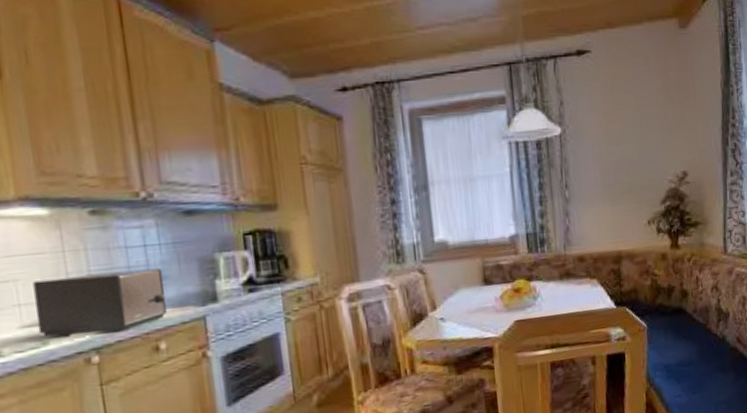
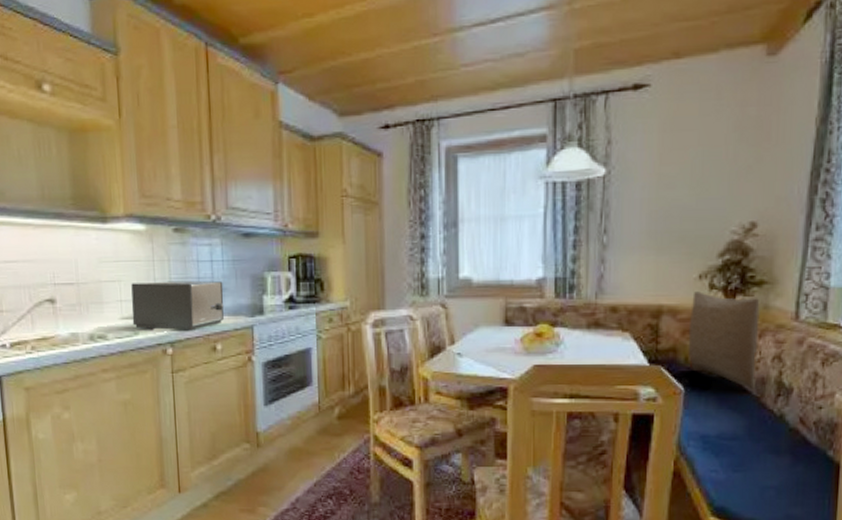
pillow: none [644,235,702,320] -> present [688,291,760,392]

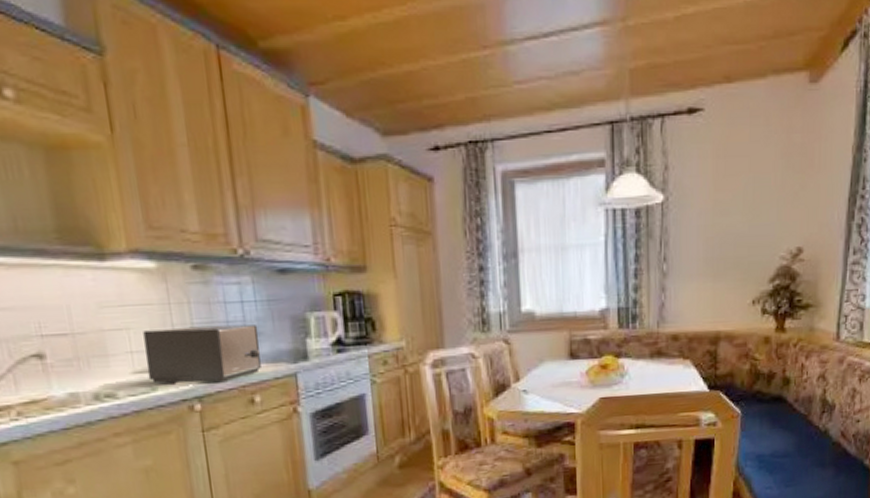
pillow: present [688,291,760,392] -> none [743,316,807,411]

